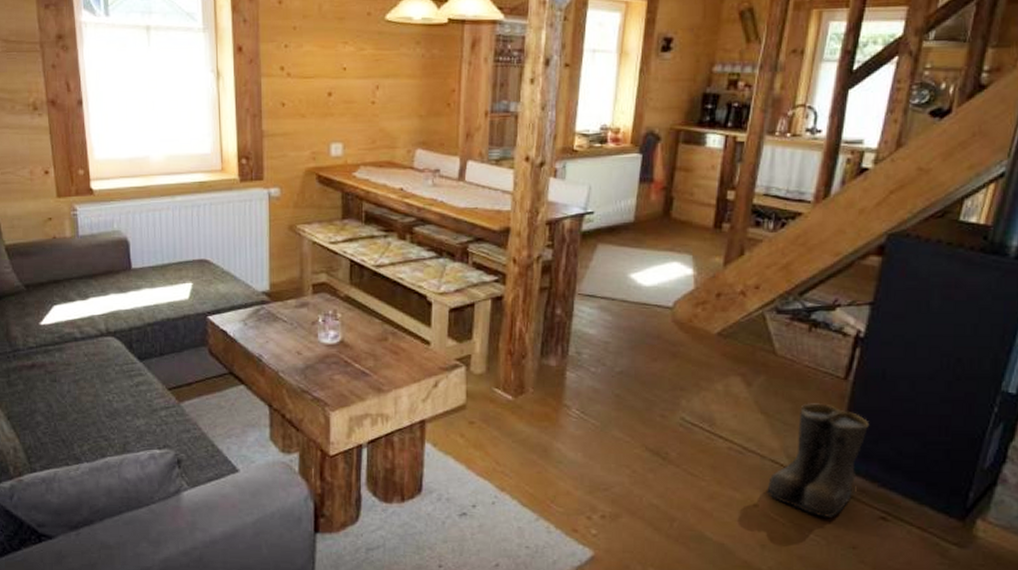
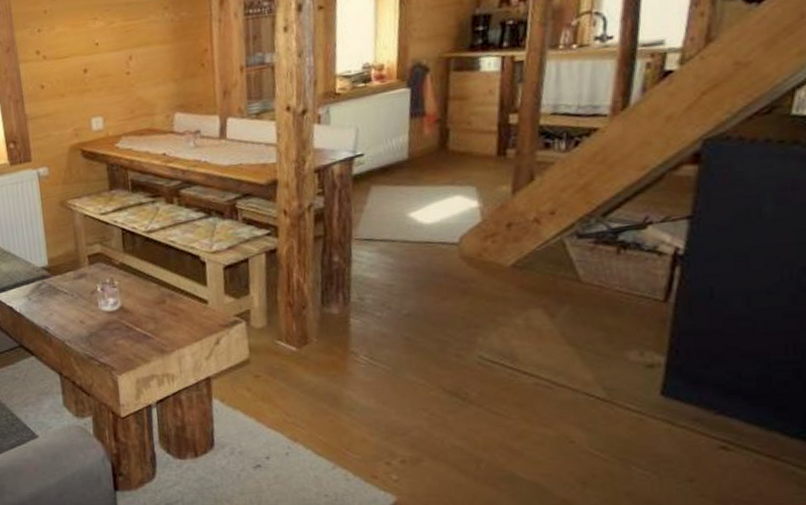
boots: present [767,403,870,517] -> none [583,329,699,450]

